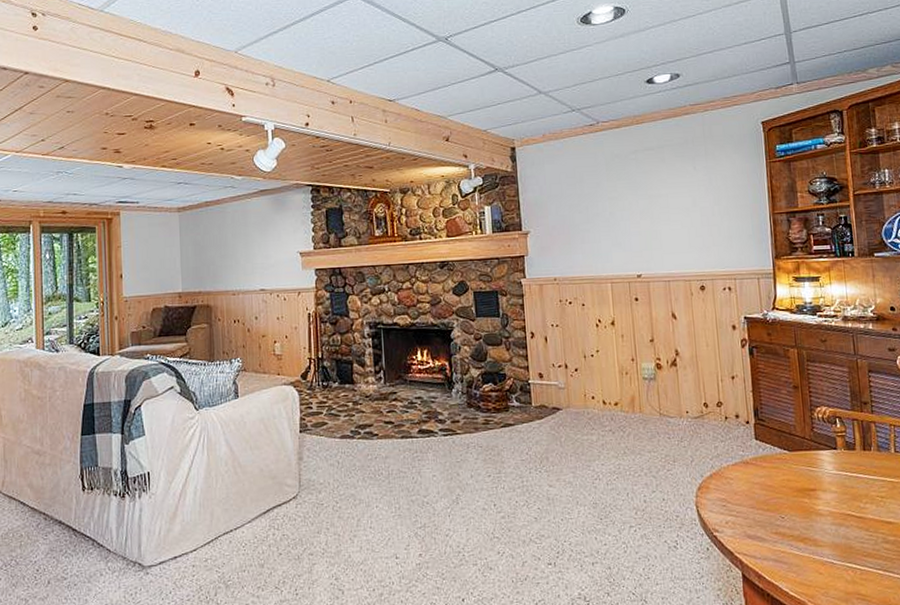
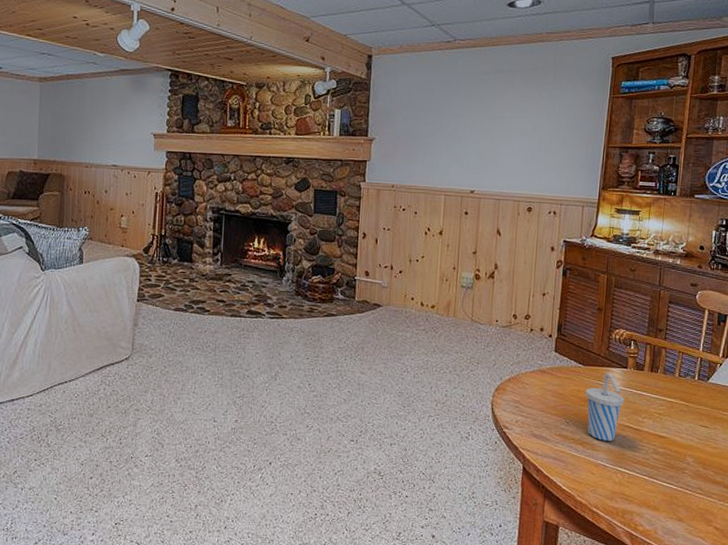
cup: none [796,456,841,534] -> present [585,372,625,441]

